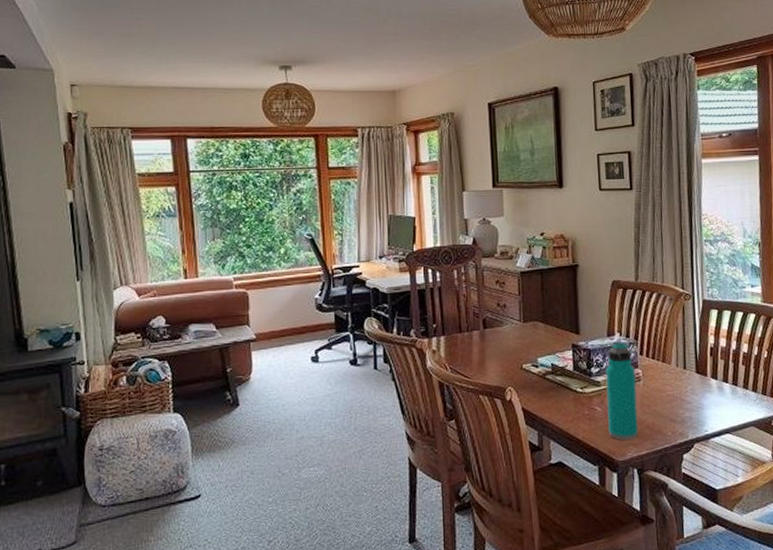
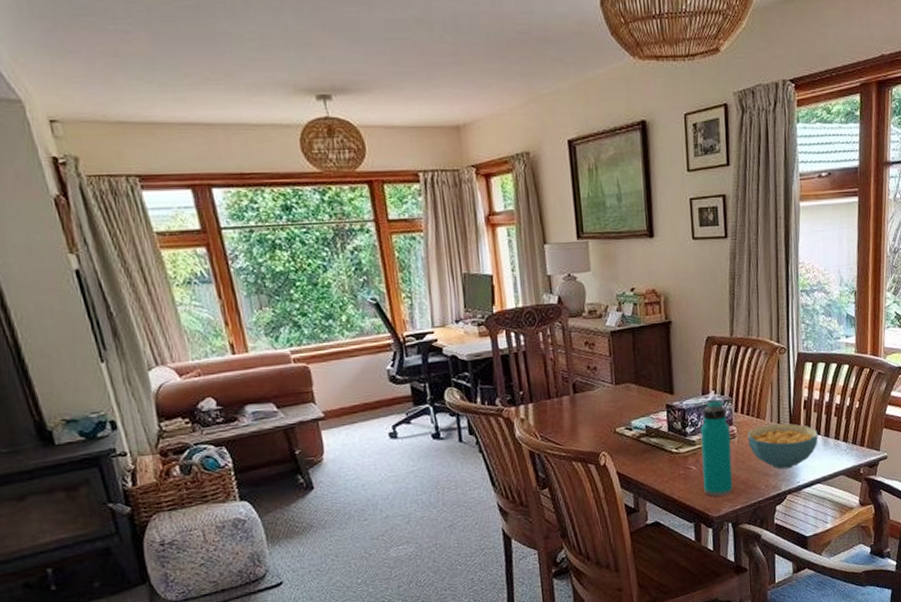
cereal bowl: none [652,369,726,416] -> present [747,423,818,470]

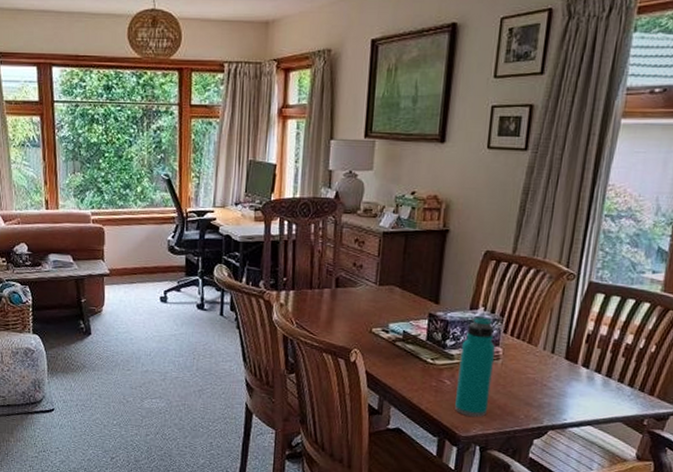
cereal bowl: present [747,423,818,470] -> none [513,352,598,403]

